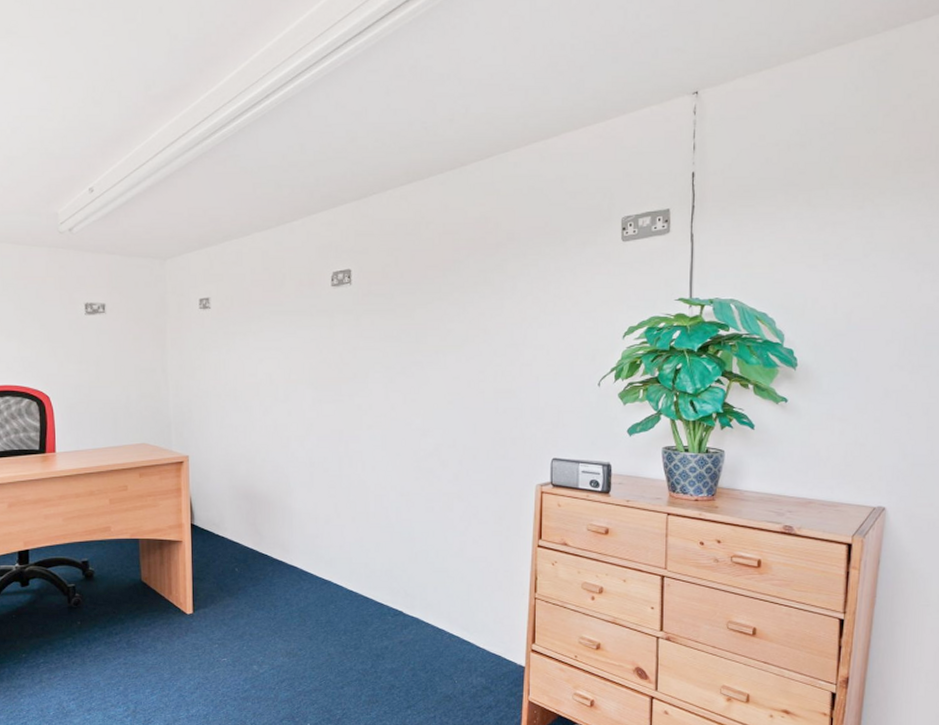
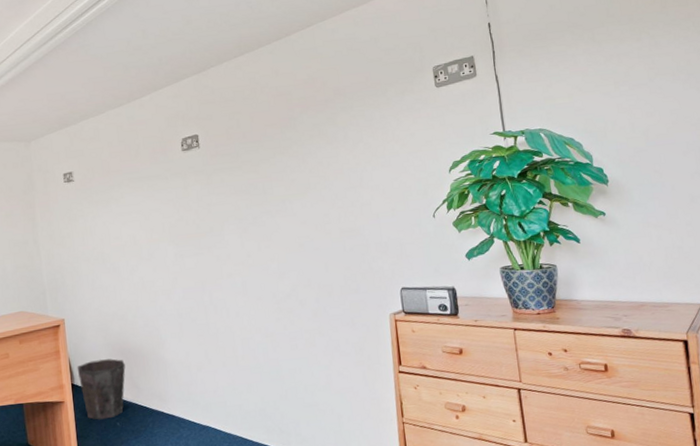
waste bin: none [198,502,249,564] -> present [77,358,126,420]

